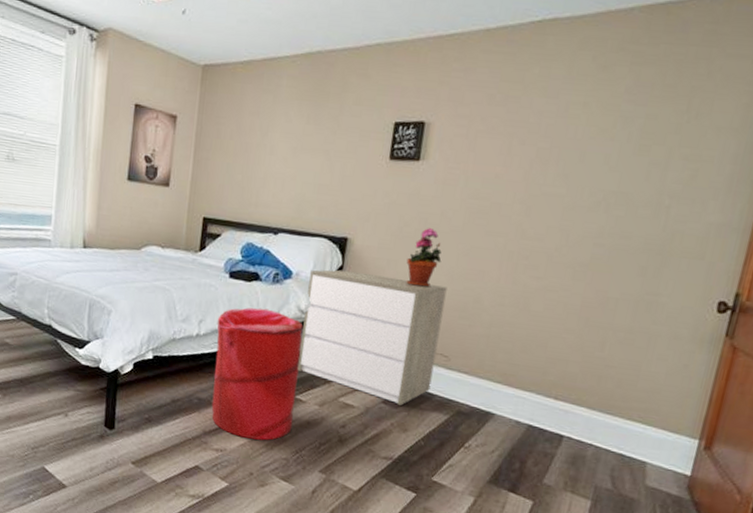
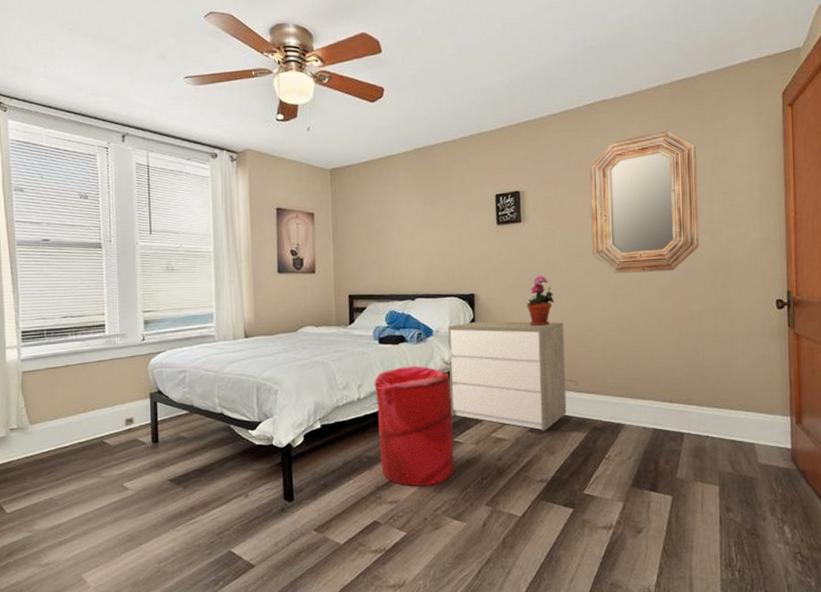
home mirror: none [499,67,665,247] -> present [589,130,700,274]

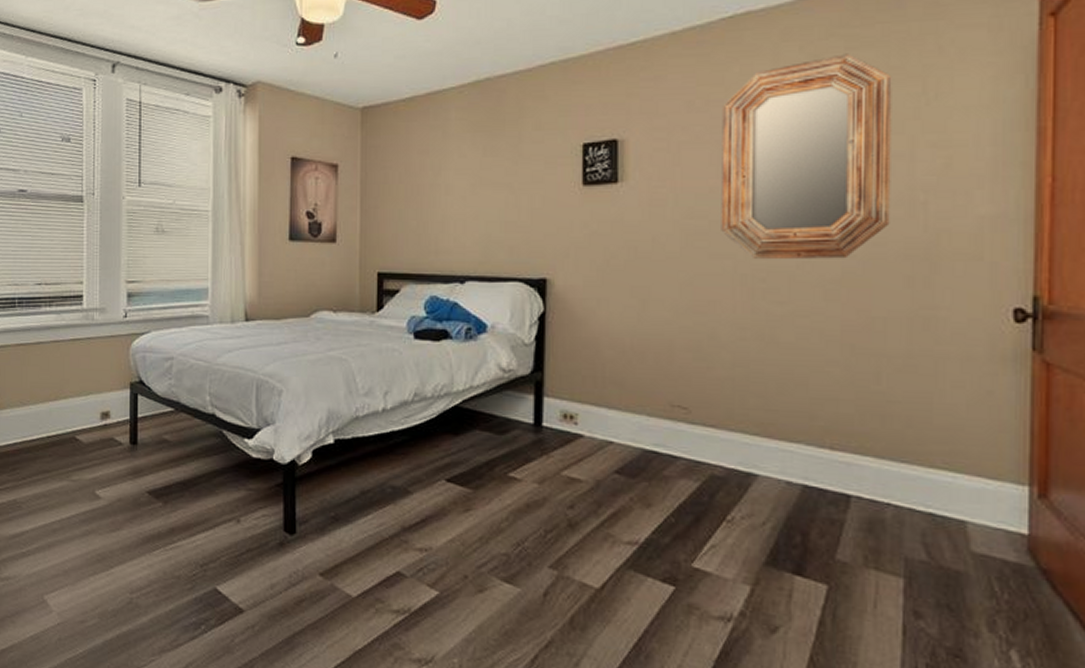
laundry hamper: present [374,365,455,486] -> none [405,371,509,533]
dresser: present [448,321,567,431] -> none [507,316,673,474]
potted plant: present [526,276,555,326] -> none [620,258,661,328]

